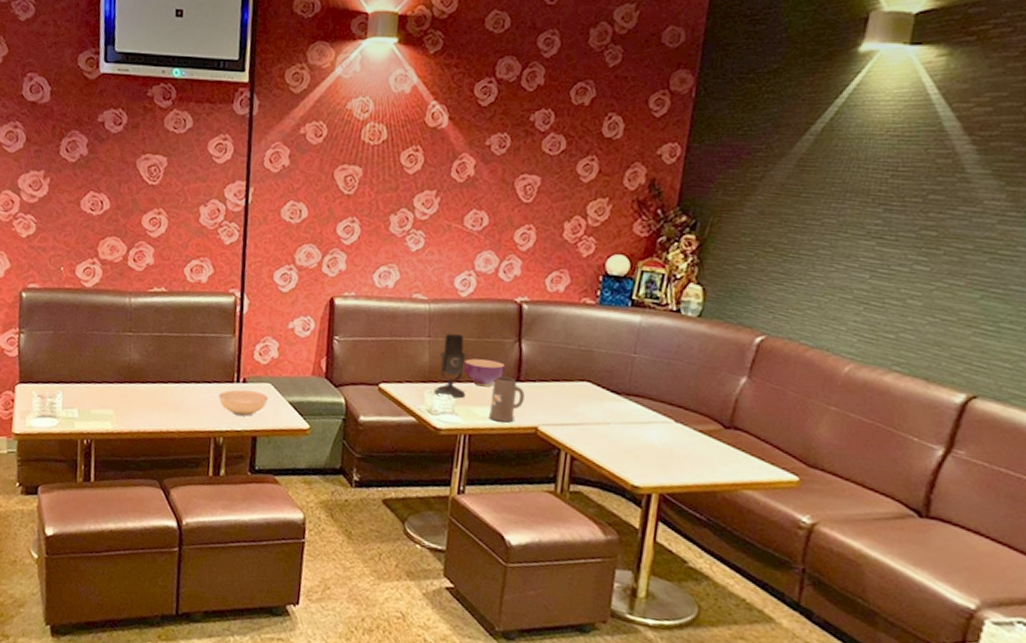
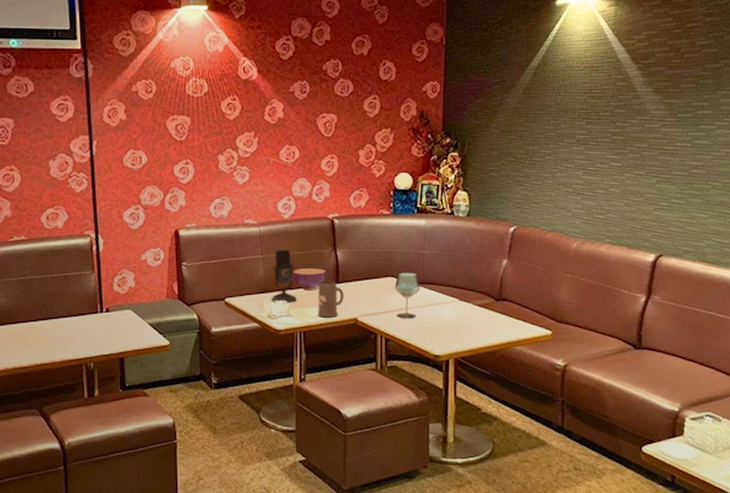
bowl: present [218,389,268,416] -> none [85,319,130,341]
wine glass: none [589,377,624,438] -> present [394,272,420,320]

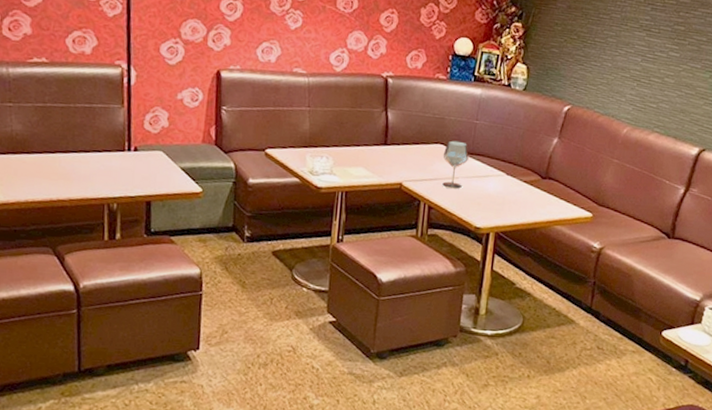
microphone: present [271,250,297,303] -> none [314,104,342,161]
bowl: present [292,267,327,291] -> none [339,125,375,150]
beer mug: present [318,281,344,318] -> none [362,141,391,180]

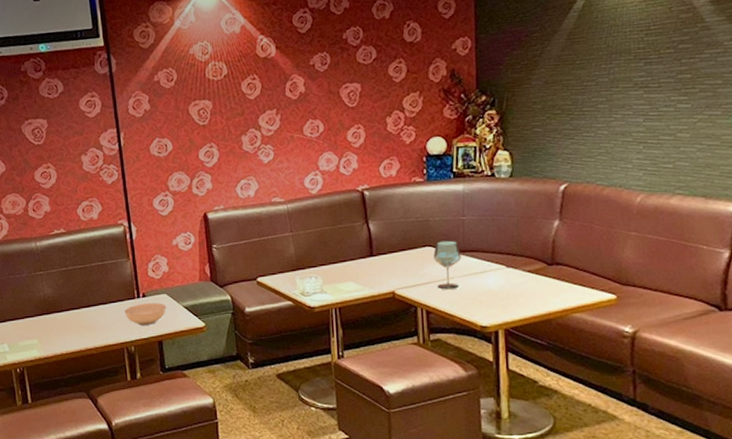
bowl: none [110,157,160,183] -> present [124,303,166,325]

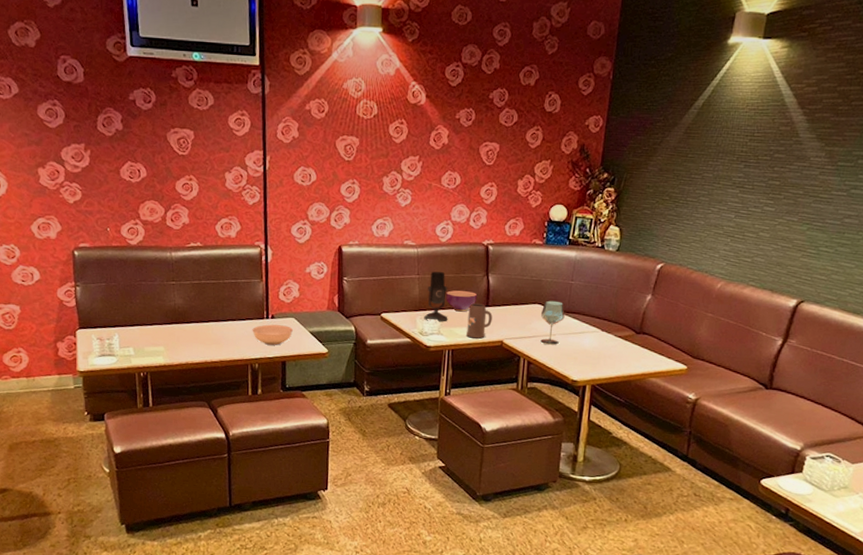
microphone: none [303,226,330,280] -> present [424,271,448,322]
bowl: none [323,242,360,266] -> present [445,290,478,312]
beer mug: none [351,254,379,293] -> present [466,303,492,339]

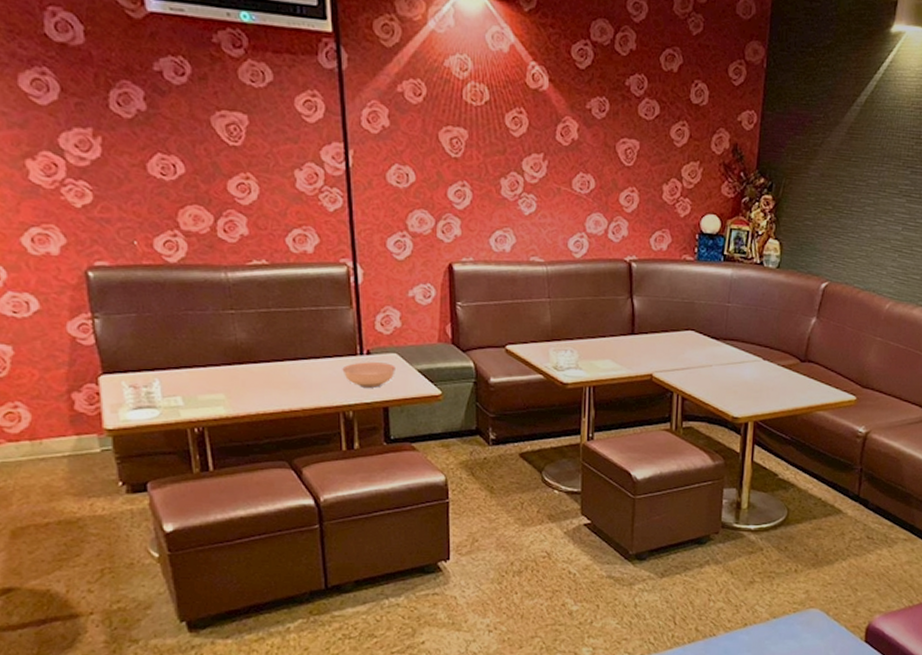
microphone: present [424,271,448,322] -> none [558,294,587,354]
bowl: present [445,290,478,312] -> none [582,315,621,342]
beer mug: present [466,303,492,339] -> none [610,331,639,372]
wine glass: present [540,300,565,346] -> none [694,326,722,378]

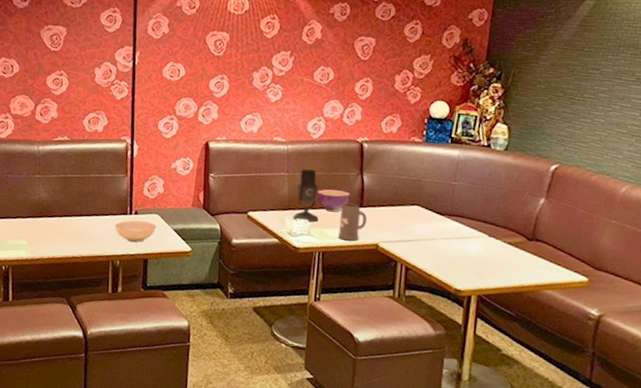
microphone: none [558,294,587,354] -> present [293,169,319,223]
bowl: none [582,315,621,342] -> present [316,189,351,213]
beer mug: none [610,331,639,372] -> present [338,203,367,241]

